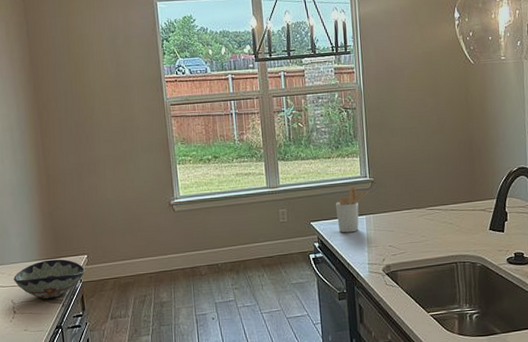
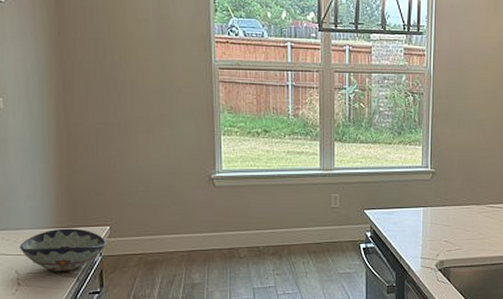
utensil holder: present [336,187,369,233] -> none [393,176,429,224]

